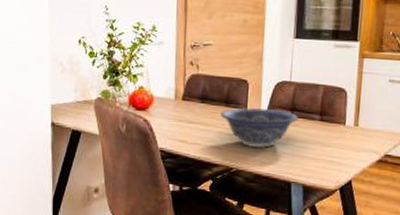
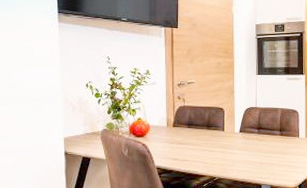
decorative bowl: present [220,108,298,148] -> none [204,129,264,159]

